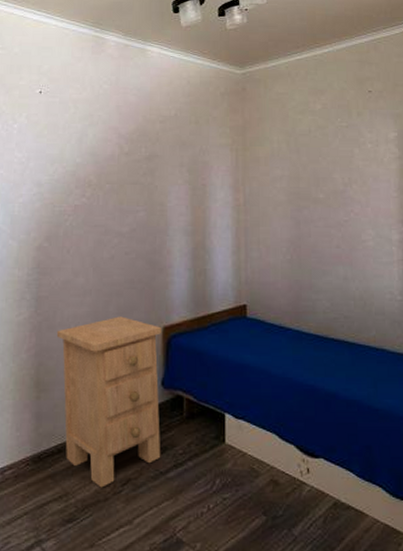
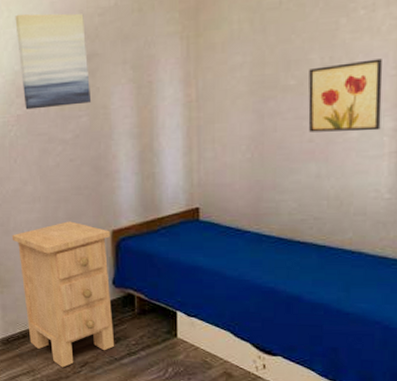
wall art: none [81,112,150,201] -> present [15,13,92,110]
wall art: none [334,183,390,241] -> present [308,58,383,132]

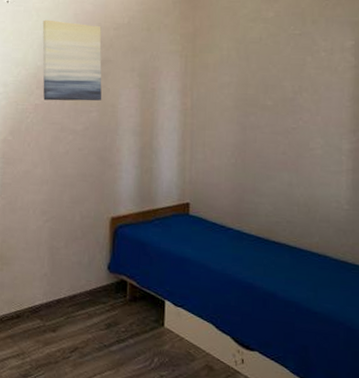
nightstand: present [11,221,114,368] -> none [17,205,109,352]
wall art: present [308,58,383,132] -> none [282,92,340,150]

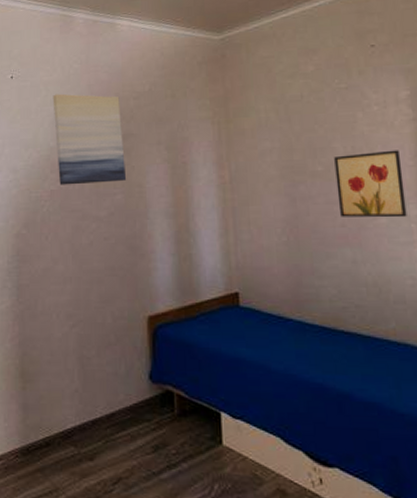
wall art: none [282,92,340,150] -> present [334,150,407,218]

